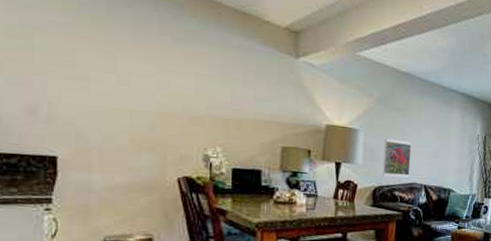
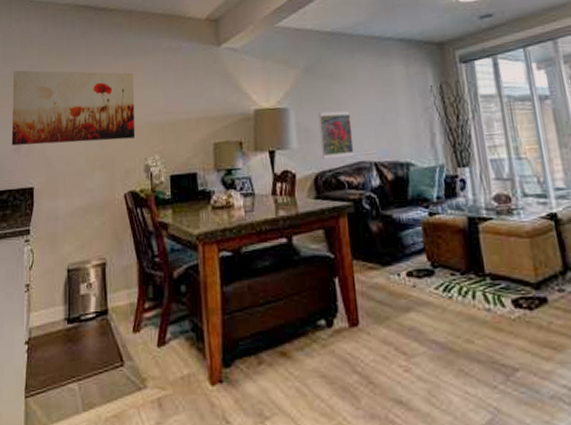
wall art: none [22,21,197,127] -> present [11,70,136,146]

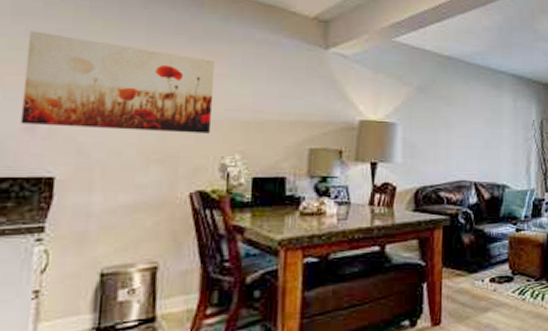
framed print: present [318,111,355,160] -> none [424,131,458,176]

